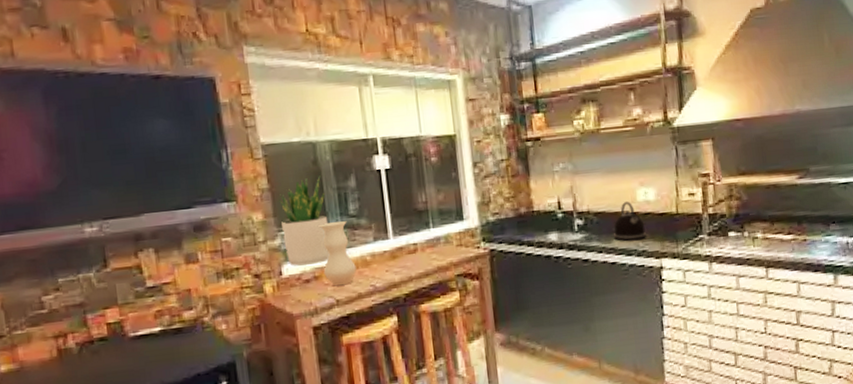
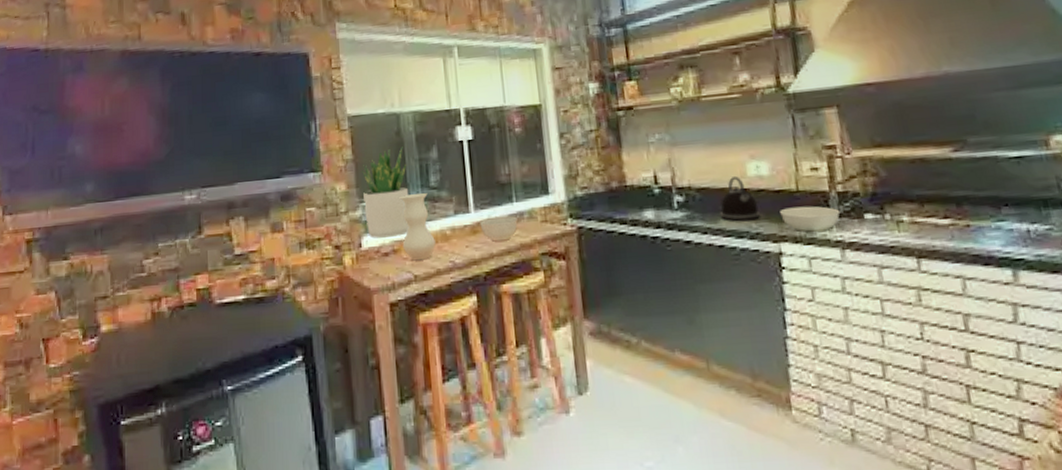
bowl: none [398,241,435,266] -> present [479,215,518,242]
bowl: none [662,226,710,250] -> present [780,206,841,233]

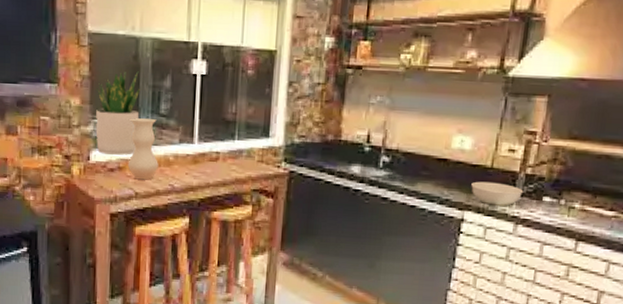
bowl: present [479,215,518,242] -> none [201,150,236,174]
kettle: present [720,176,760,222] -> none [419,147,454,188]

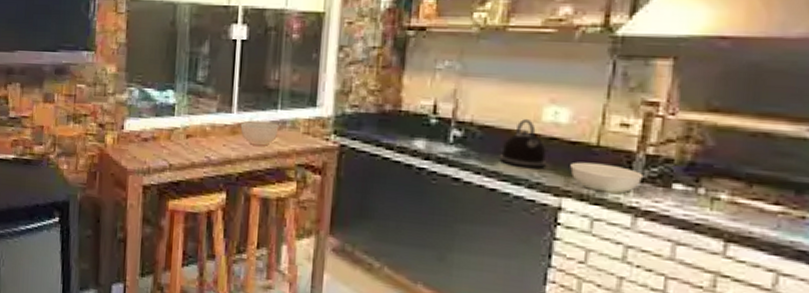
planter: present [95,71,141,156] -> none [130,37,177,125]
vase: present [127,118,158,180] -> none [162,86,194,151]
bowl: none [201,150,236,174] -> present [240,121,279,146]
kettle: none [419,147,454,188] -> present [500,119,547,169]

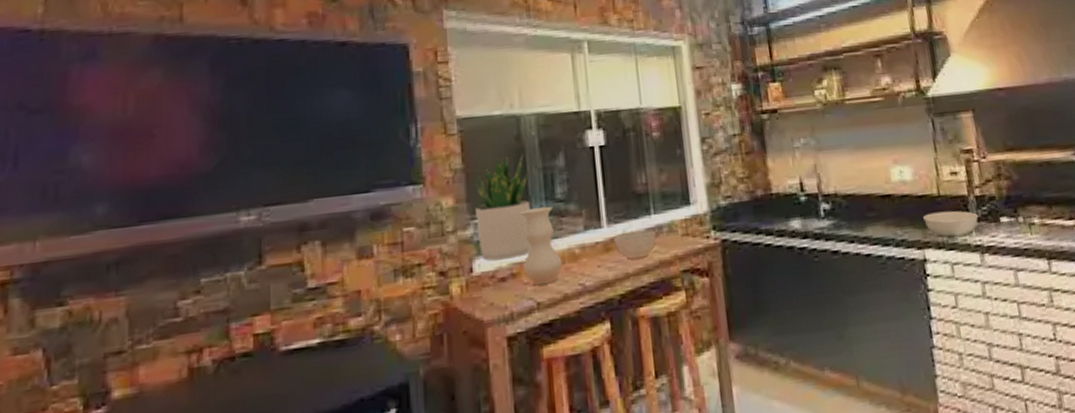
planter: none [130,37,177,125] -> present [474,154,531,262]
vase: none [162,86,194,151] -> present [519,207,562,286]
kettle: present [500,119,547,169] -> none [866,182,905,229]

